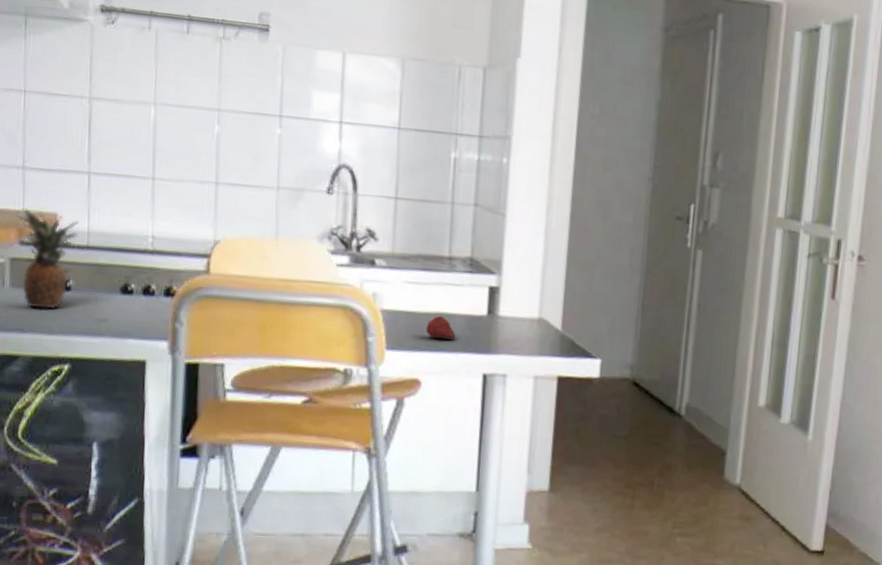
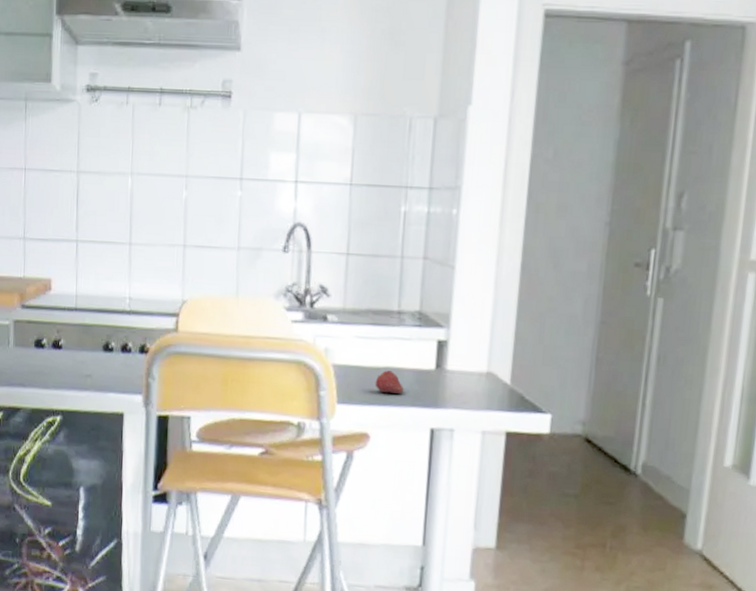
fruit: present [13,209,79,309] -> none [16,276,69,366]

